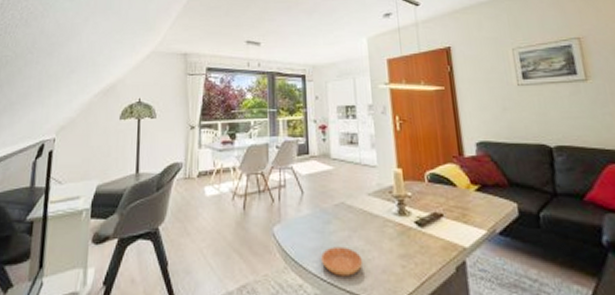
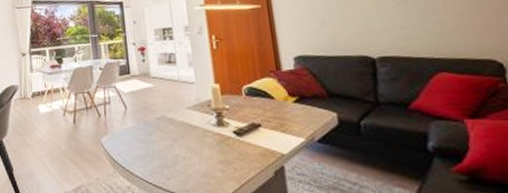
saucer: present [321,246,363,276] -> none [146,154,185,180]

